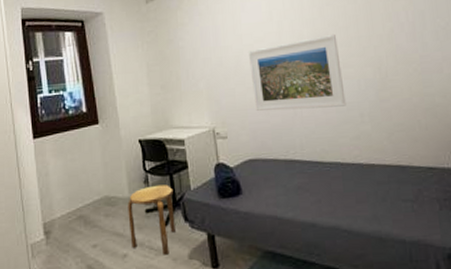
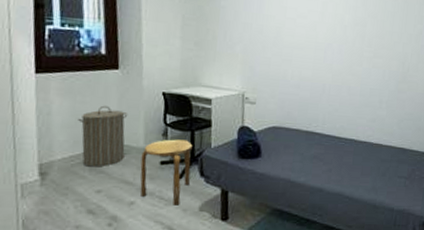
laundry hamper: none [70,160,113,222] -> present [78,105,128,167]
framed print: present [249,33,346,112] -> none [287,24,374,92]

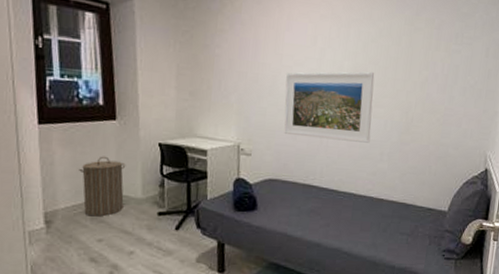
stool: present [140,139,193,206] -> none [139,190,189,256]
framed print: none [287,24,374,92] -> present [284,71,375,143]

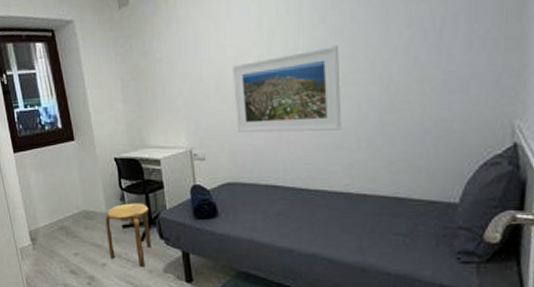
laundry hamper: present [79,156,126,217] -> none [50,175,92,232]
stool: none [139,190,189,256] -> present [105,203,151,267]

